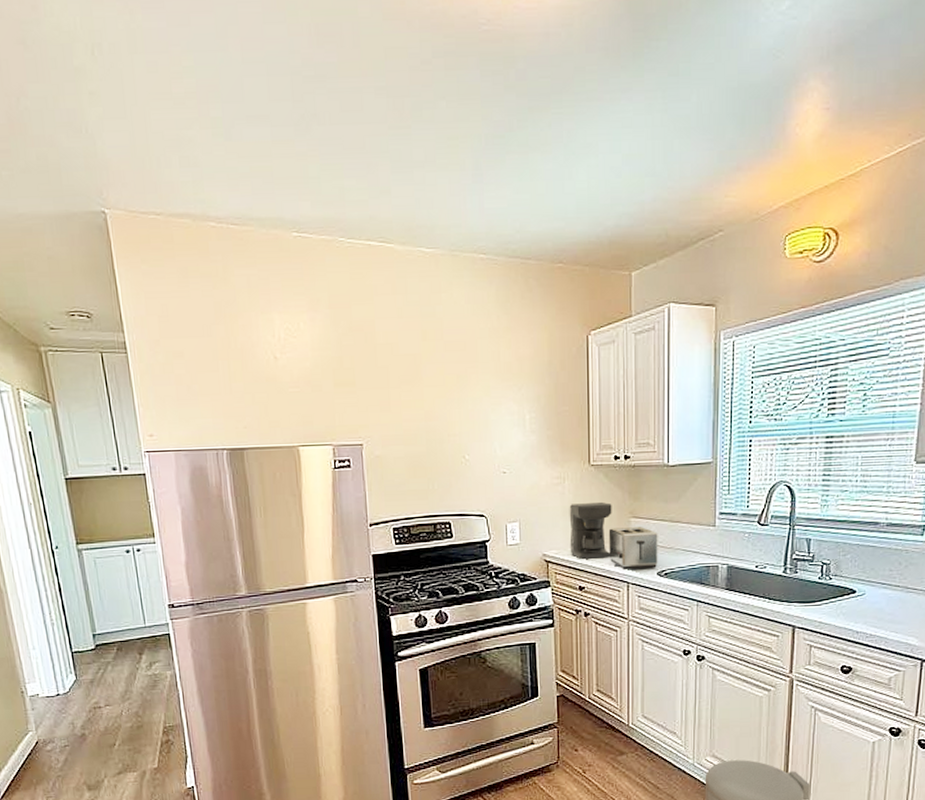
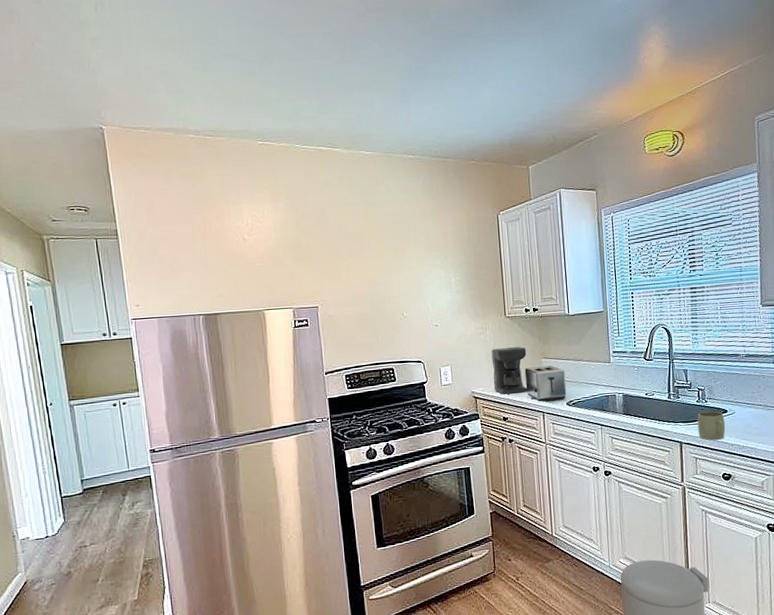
mug: none [816,590,852,626] -> present [697,411,726,441]

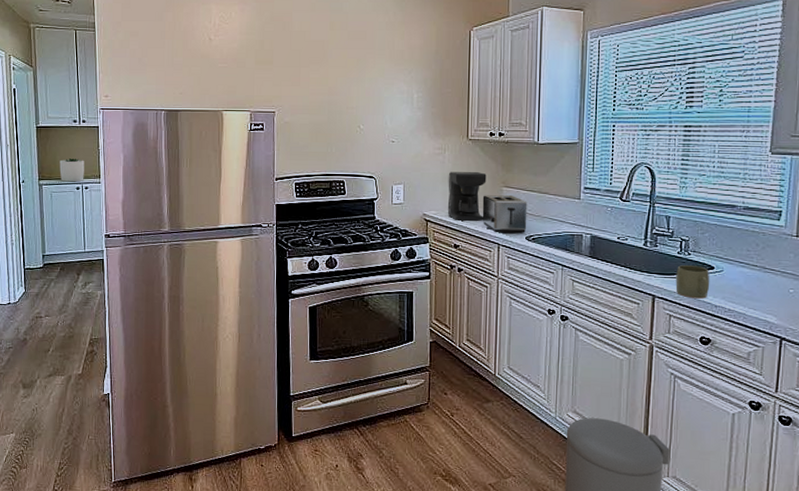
planter: none [91,373,121,400] -> present [59,158,84,182]

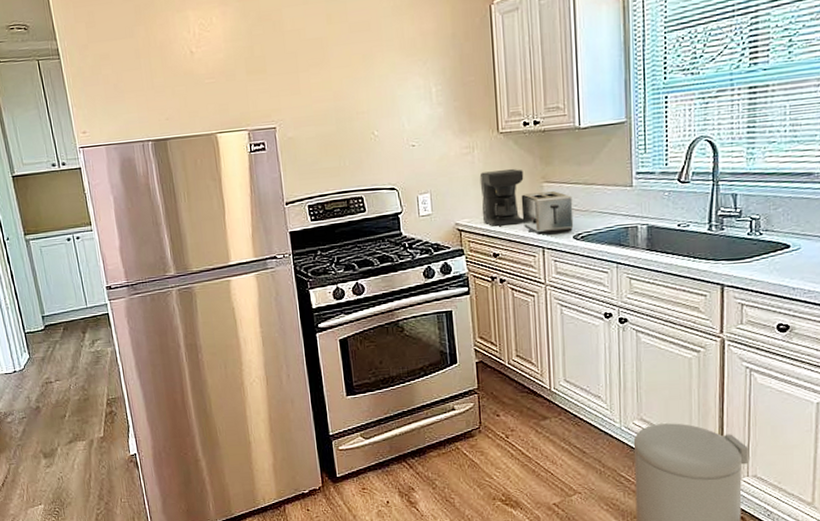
planter: present [59,158,84,182] -> none [44,206,74,234]
mug: present [675,265,710,299] -> none [746,246,786,283]

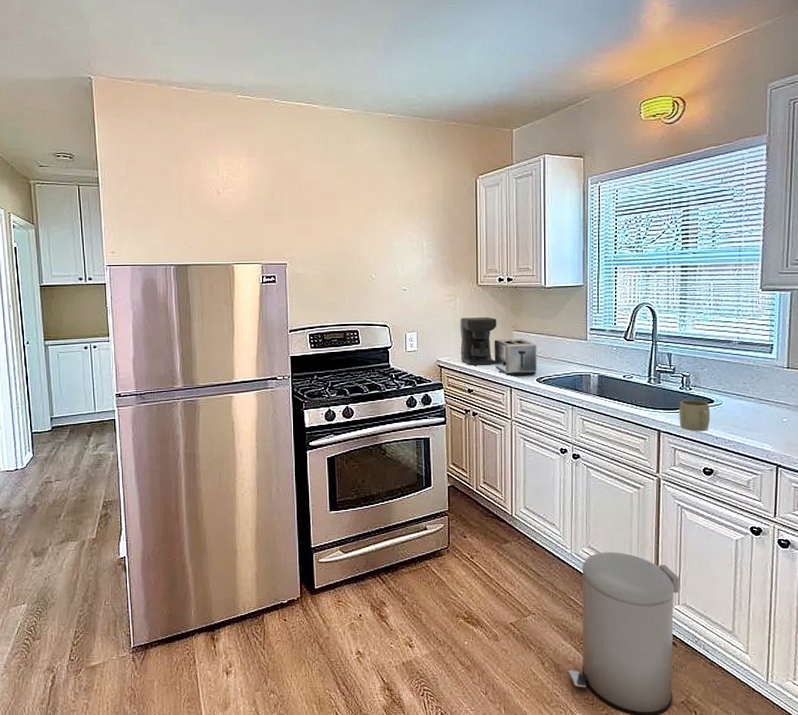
mug: none [746,246,786,283] -> present [679,400,711,431]

